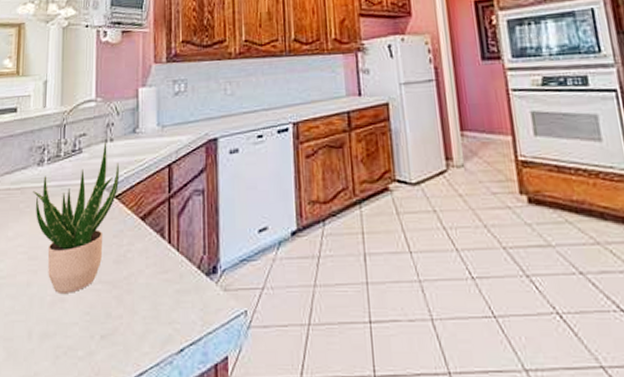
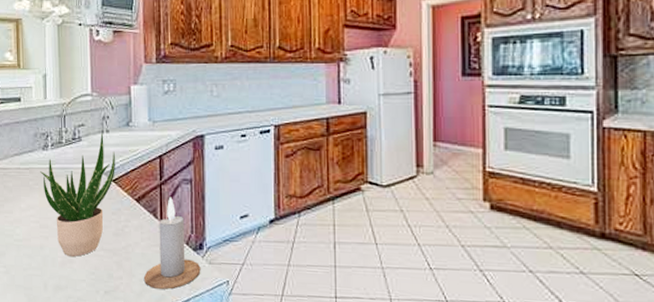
candle: none [147,211,215,327] -> present [143,197,201,290]

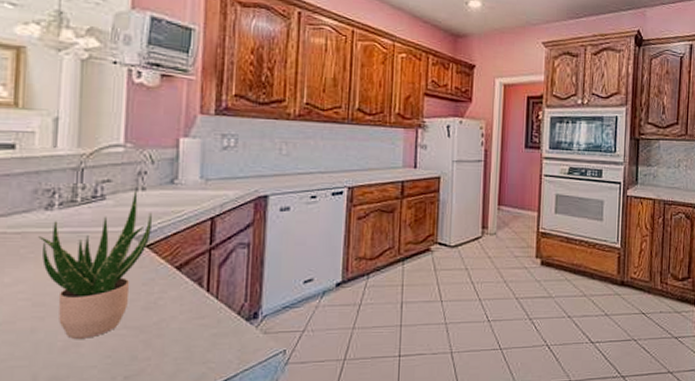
candle: present [143,197,201,290] -> none [179,263,254,367]

